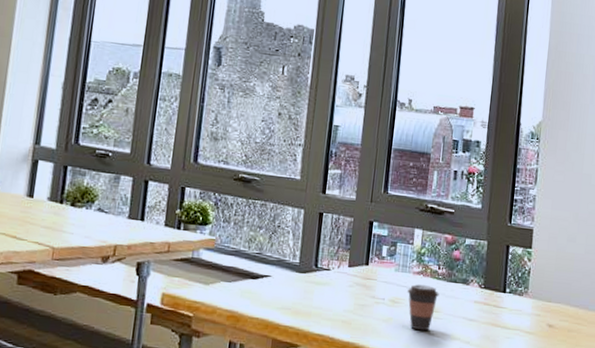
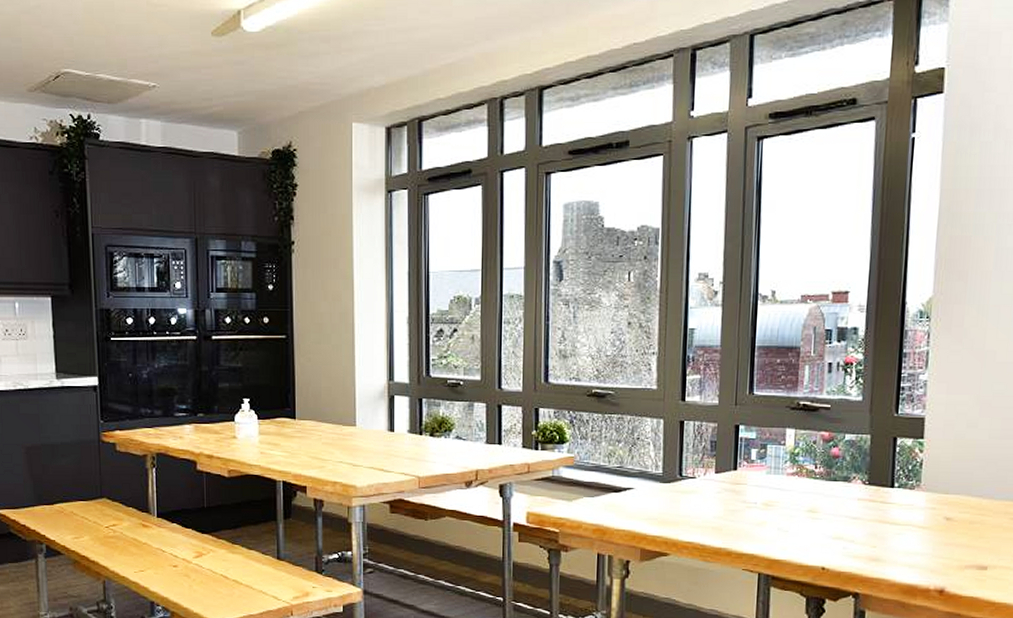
coffee cup: present [407,284,439,331] -> none [781,486,817,533]

